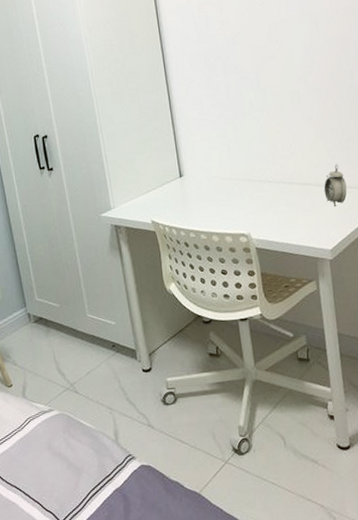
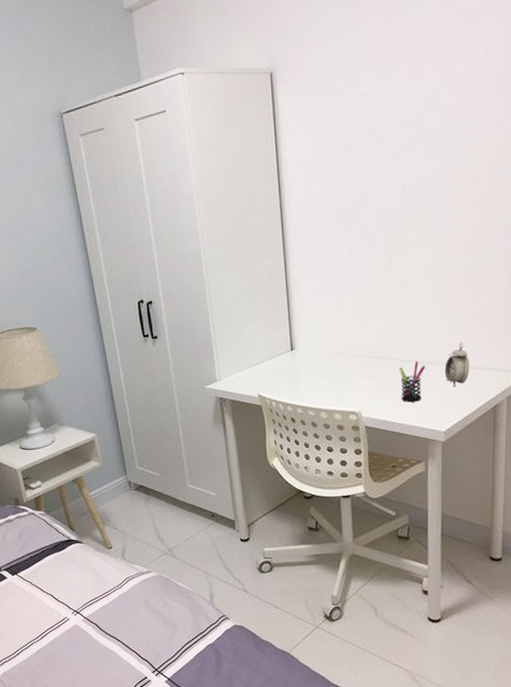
pen holder: none [282,183,307,223] -> present [400,361,426,402]

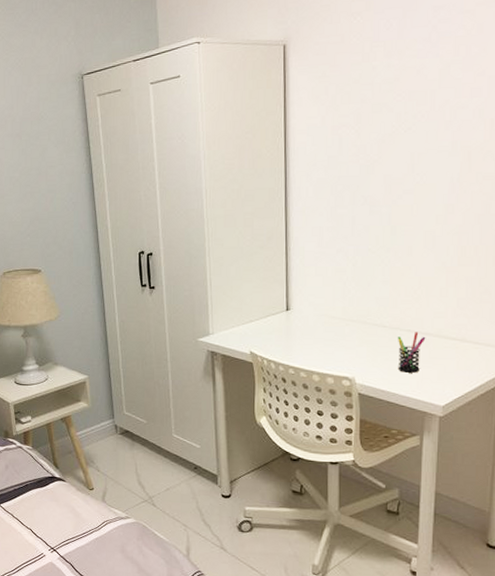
alarm clock: present [444,342,470,387] -> none [445,316,473,361]

